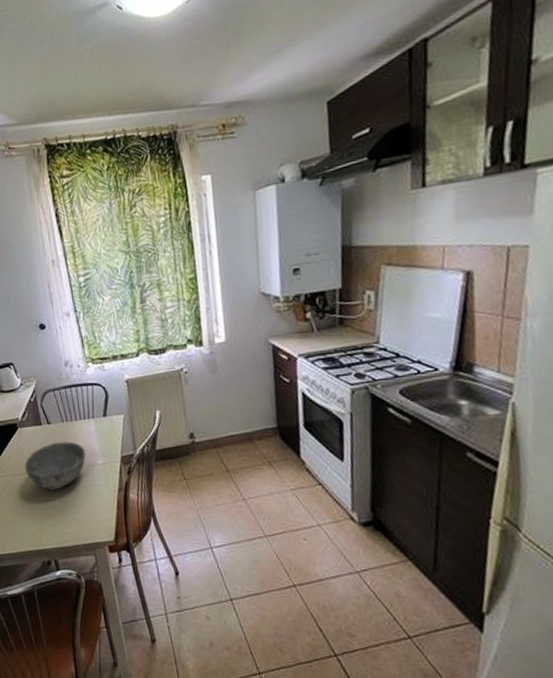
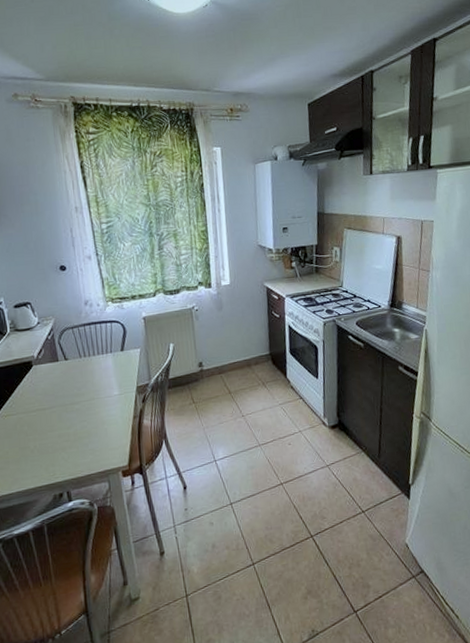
bowl: present [25,441,86,490] -> none [39,376,103,424]

